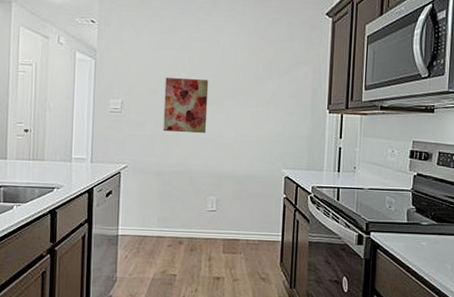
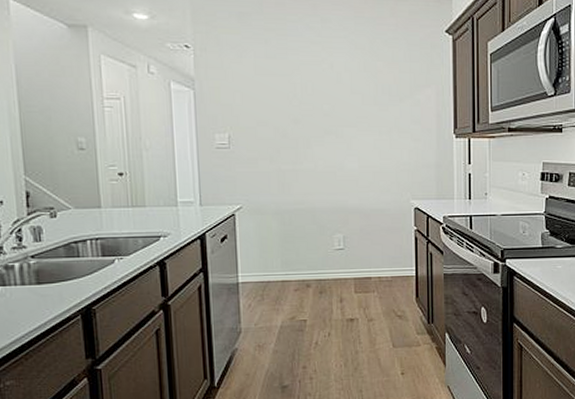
wall art: present [163,78,209,134] -> none [276,107,327,167]

